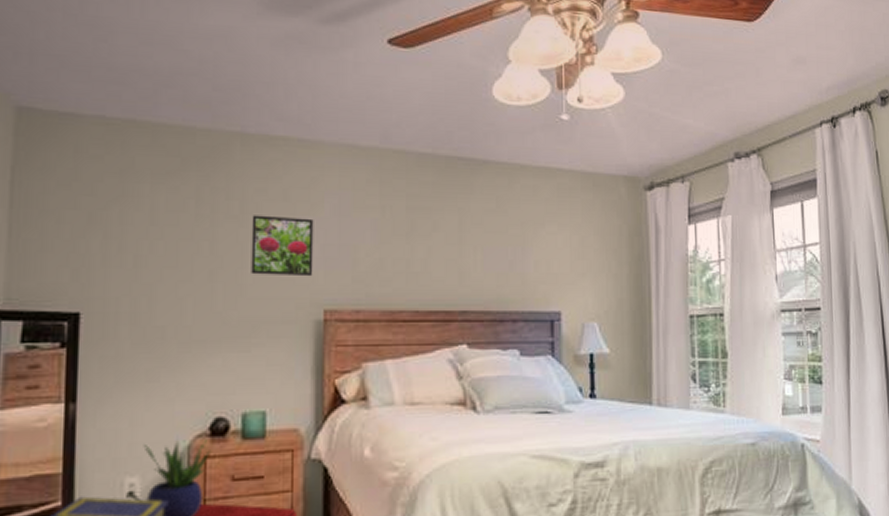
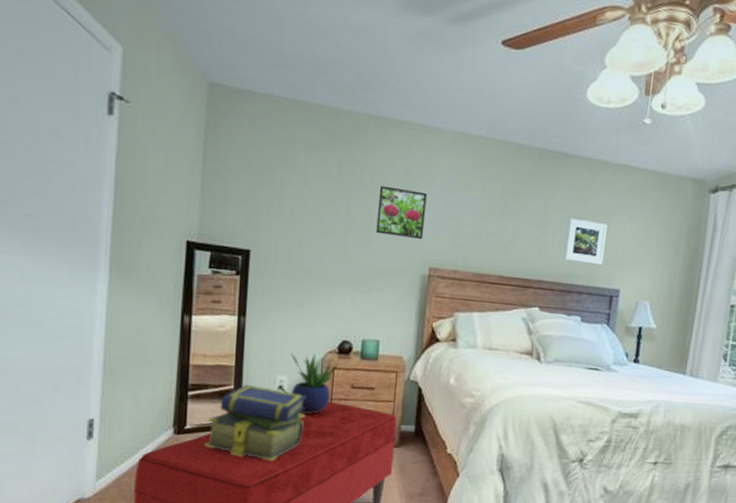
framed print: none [490,234,537,285] -> present [564,218,608,265]

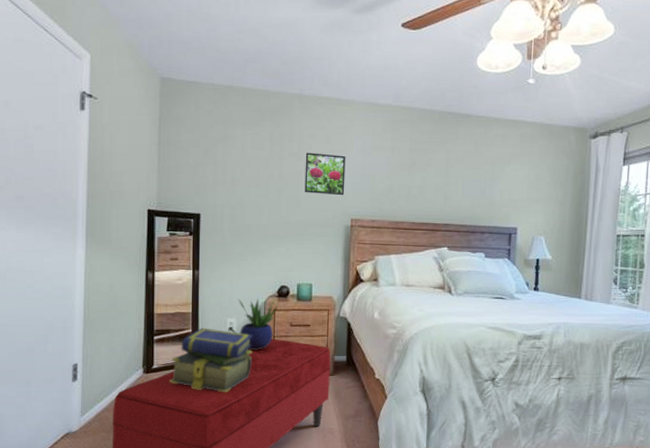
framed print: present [564,218,608,265] -> none [466,169,503,208]

